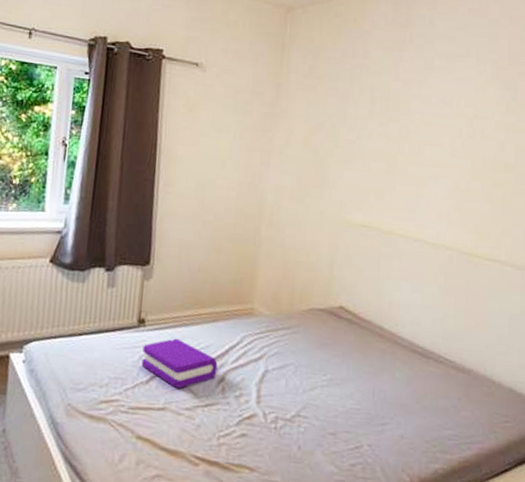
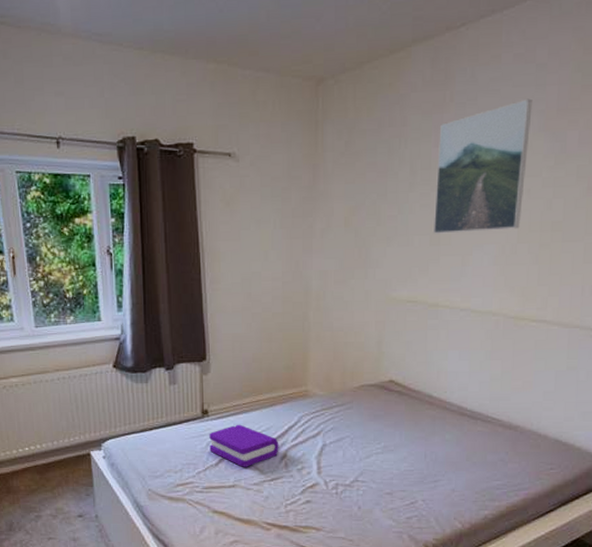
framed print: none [390,48,486,166] -> present [434,98,533,234]

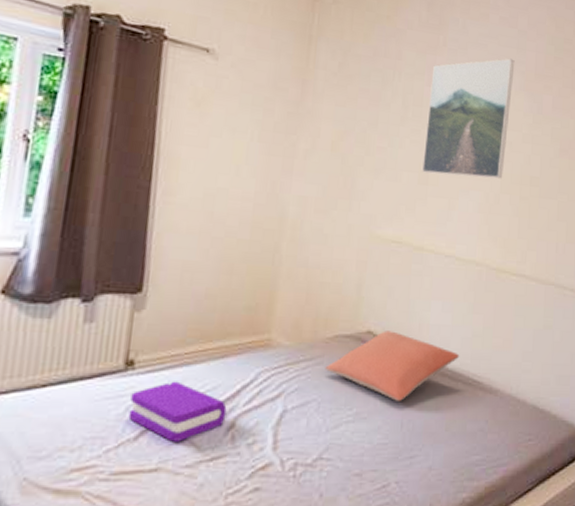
pillow: none [355,379,479,437] -> present [325,331,460,401]

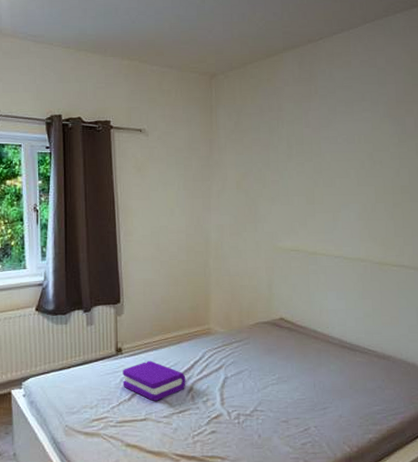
pillow: present [325,331,460,401] -> none [251,317,356,368]
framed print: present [422,58,515,179] -> none [308,93,378,195]

